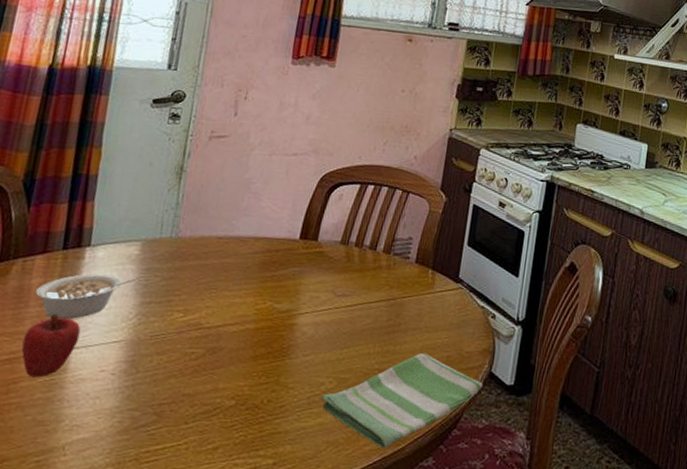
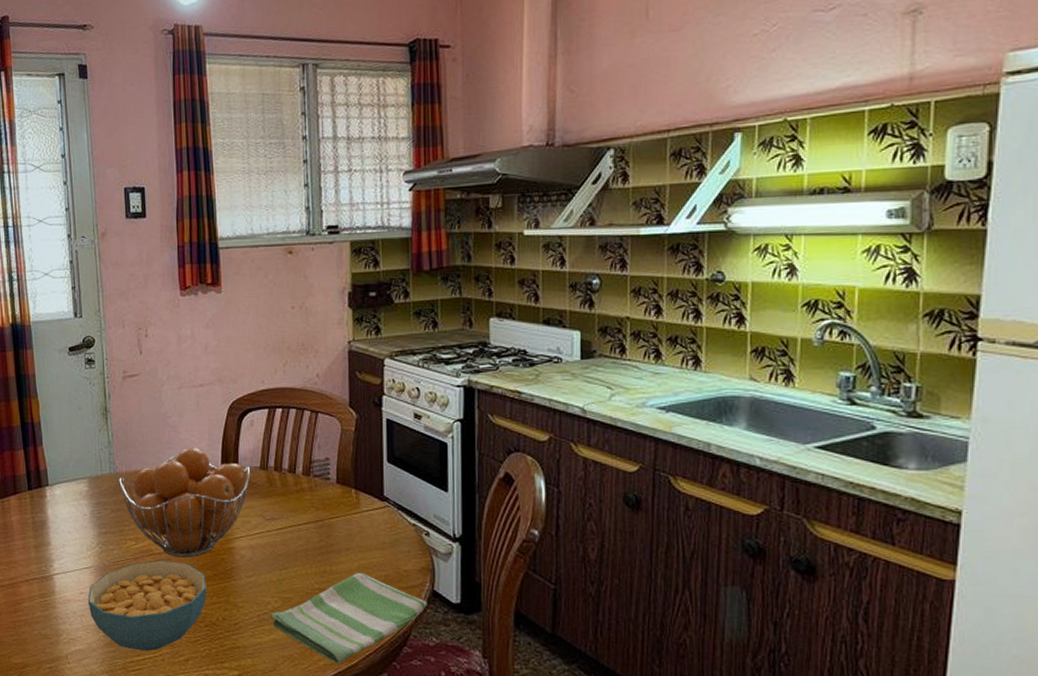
apple: present [21,313,81,378] -> none [17,545,58,599]
legume: present [36,273,138,320] -> none [17,510,92,550]
cereal bowl: none [107,335,258,439] -> present [87,560,207,651]
fruit basket: none [178,215,331,333] -> present [119,447,251,558]

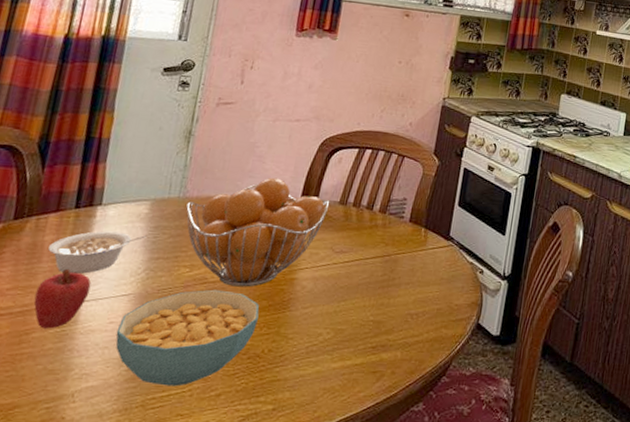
legume: none [17,510,92,550] -> present [48,231,147,275]
apple: none [17,545,58,599] -> present [33,268,91,329]
dish towel: present [270,572,427,664] -> none [319,305,471,394]

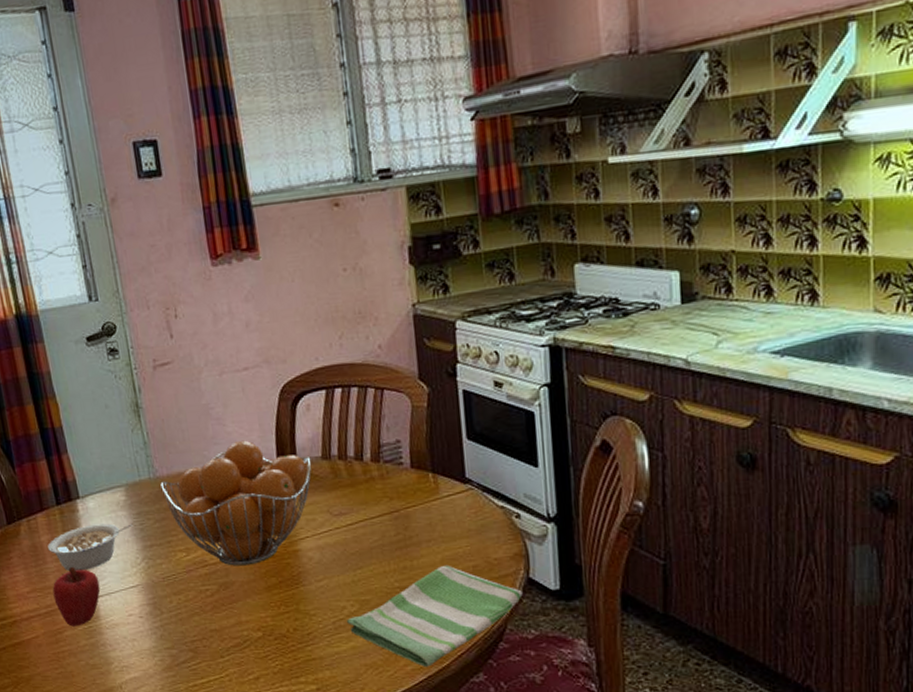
cereal bowl: present [115,289,259,387] -> none [138,571,273,673]
dish towel: none [319,305,471,394] -> present [347,564,523,667]

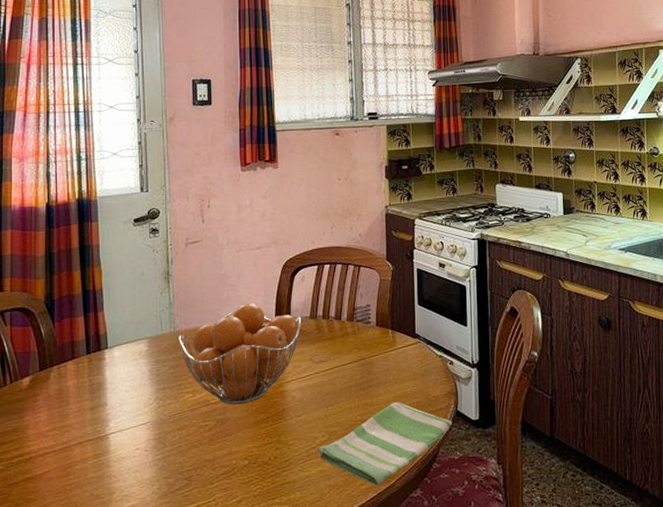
legume: present [48,523,133,572] -> none [73,370,150,412]
apple: present [52,566,101,627] -> none [71,407,114,461]

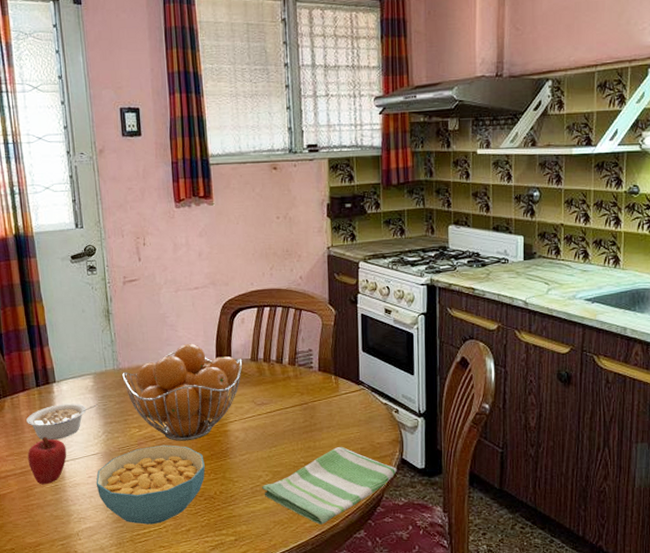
apple: none [71,407,114,461] -> present [27,436,67,485]
legume: none [73,370,150,412] -> present [26,403,98,441]
cereal bowl: none [143,409,260,499] -> present [96,445,205,525]

